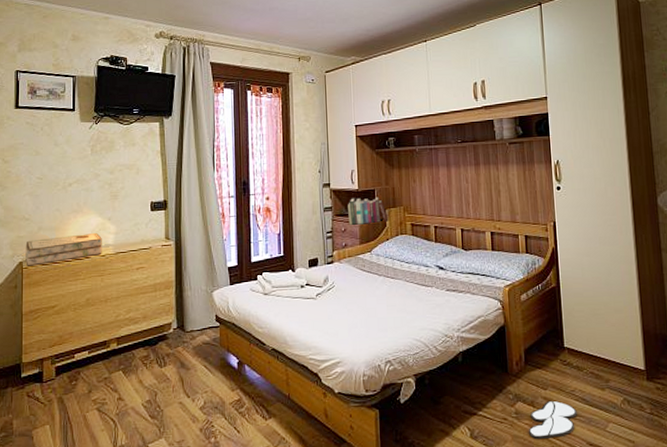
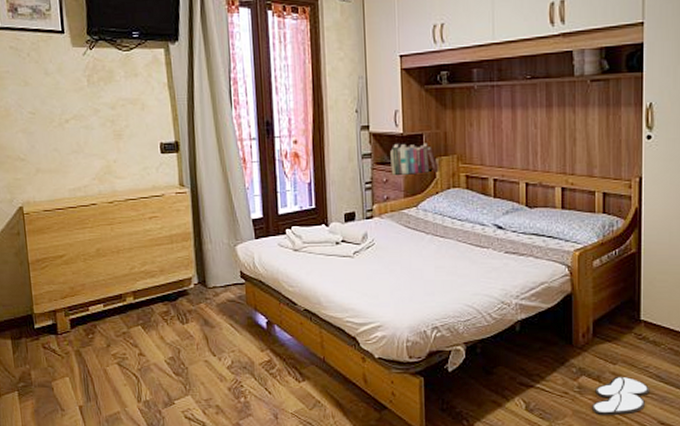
decorative box: present [25,232,102,266] -> none [24,176,110,212]

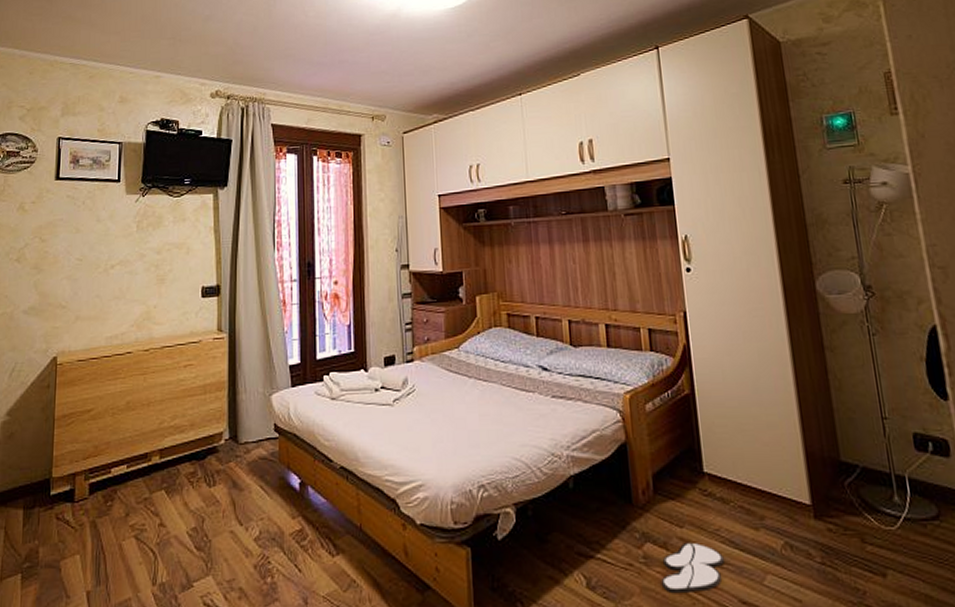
books: present [390,142,437,175] -> none [430,280,478,315]

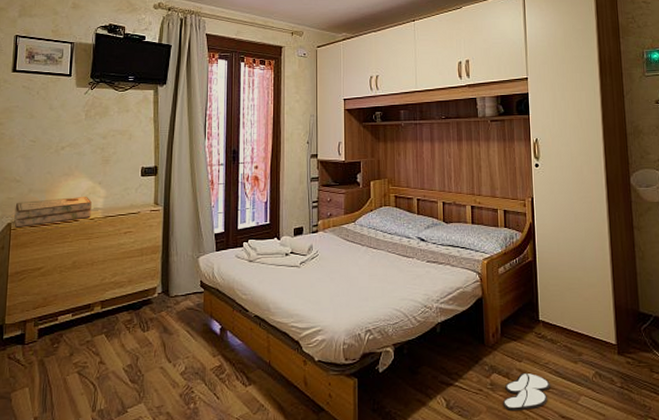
decorative box: none [60,322,146,362] -> present [14,196,92,228]

